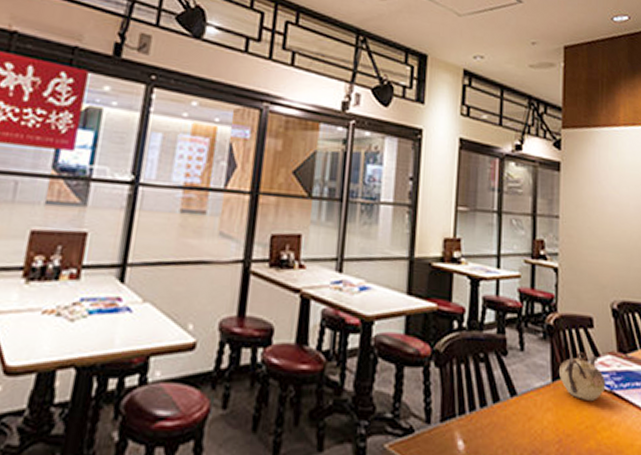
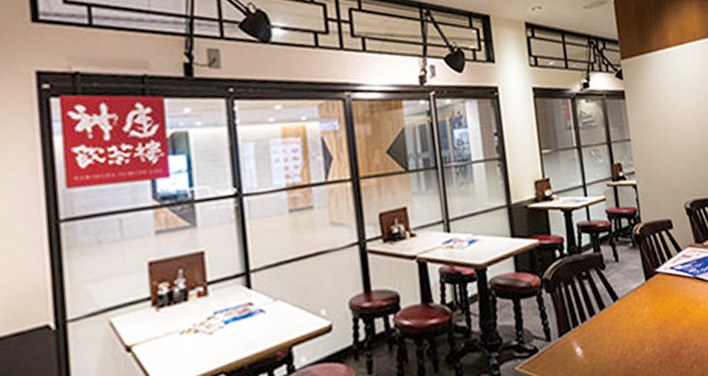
teapot: present [559,352,606,402] -> none [650,250,690,290]

